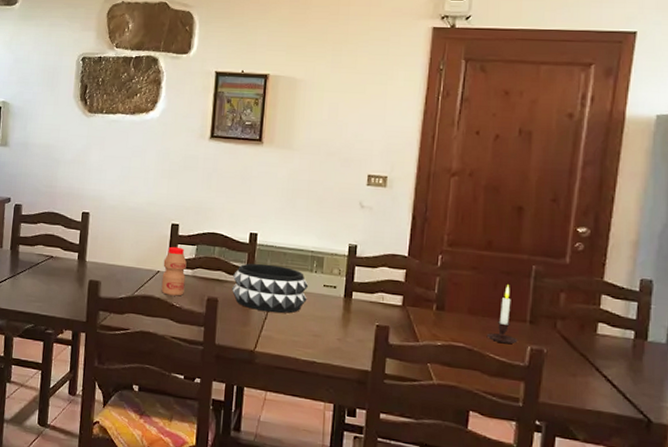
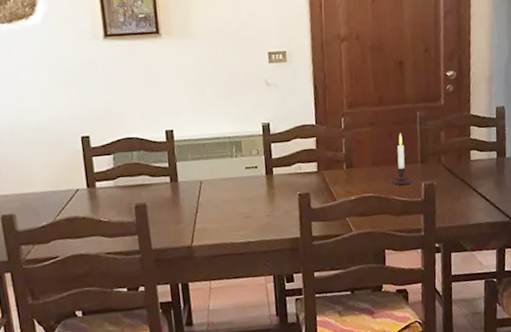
bottle: present [161,246,187,296] -> none [80,159,110,212]
decorative bowl: present [231,263,309,314] -> none [157,157,232,206]

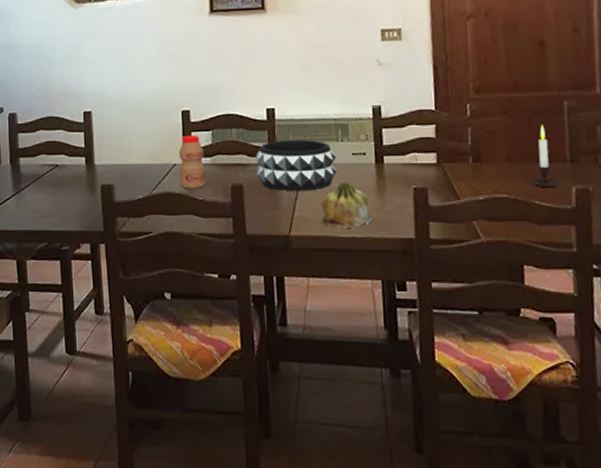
bottle: none [80,159,110,212] -> present [178,135,206,189]
decorative bowl: none [157,157,232,206] -> present [255,139,337,192]
fruit: none [219,193,264,234] -> present [321,181,372,228]

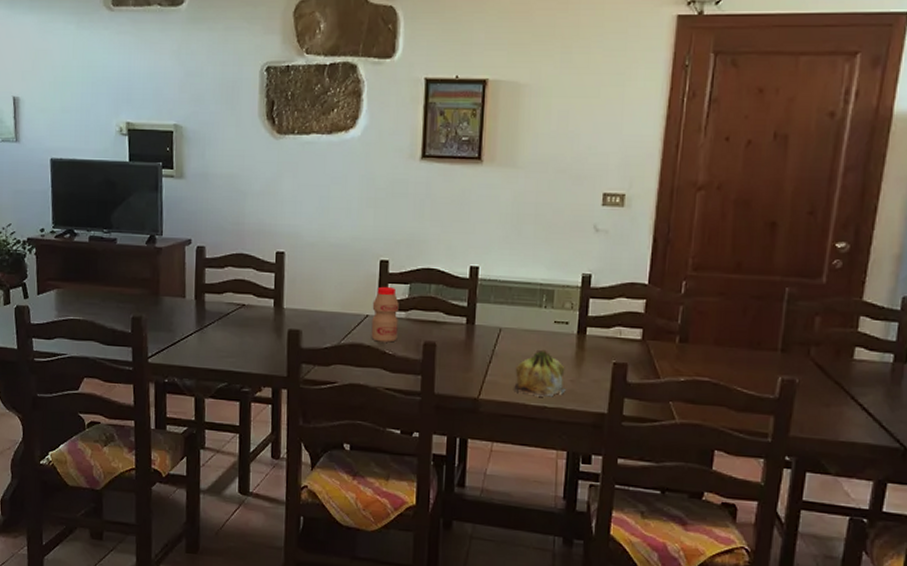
decorative bowl: present [255,139,337,192] -> none [450,300,538,356]
candle: present [528,125,562,188] -> none [734,310,768,376]

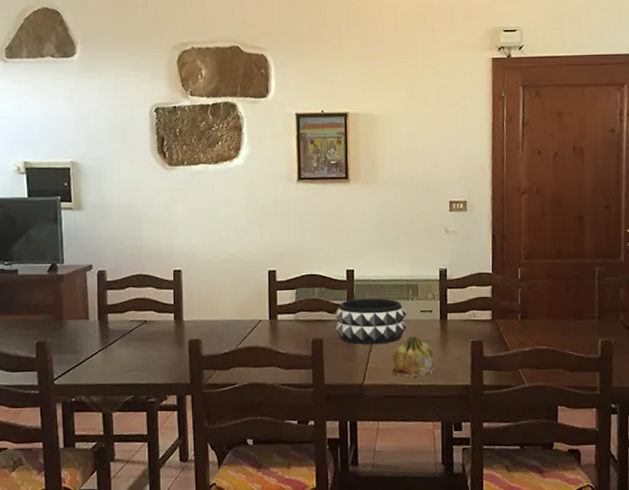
bottle: present [371,286,399,343] -> none [264,293,289,343]
decorative bowl: none [450,300,538,356] -> present [334,298,407,345]

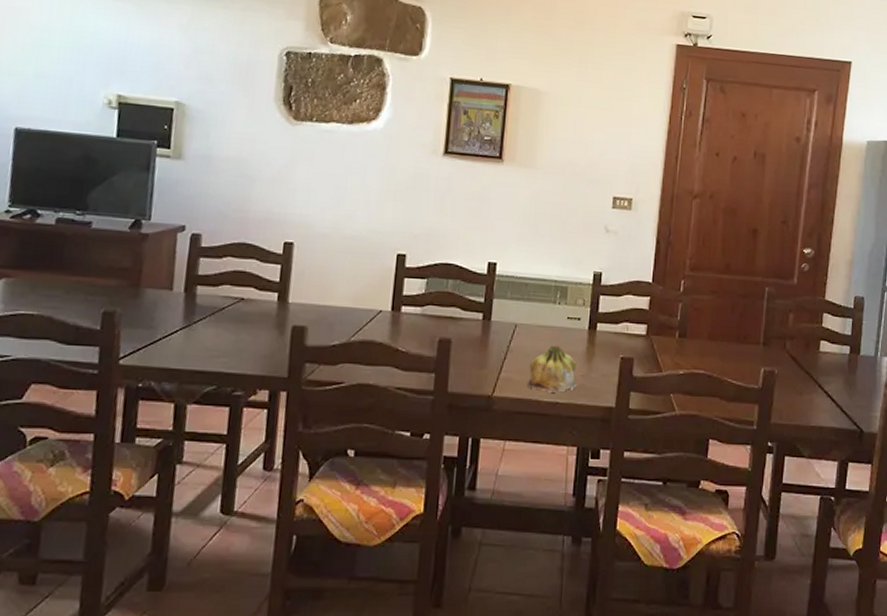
decorative bowl: present [334,298,407,345] -> none [466,296,552,352]

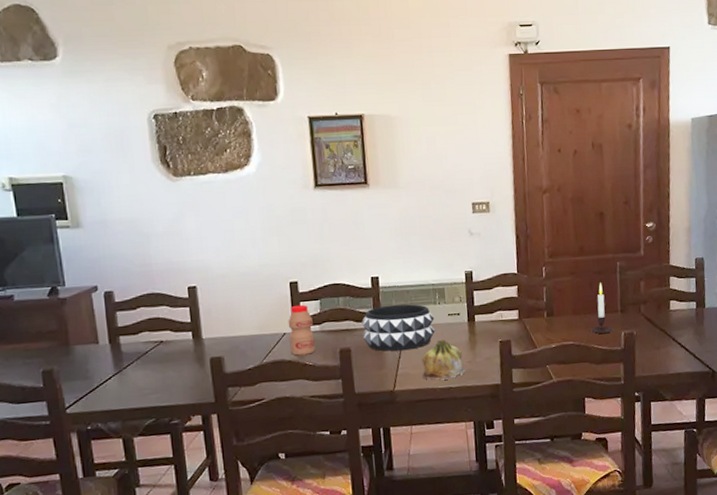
bottle: none [383,280,415,339] -> present [288,304,315,356]
decorative bowl: none [466,296,552,352] -> present [361,304,435,352]
candle: none [725,308,753,368] -> present [589,283,614,334]

